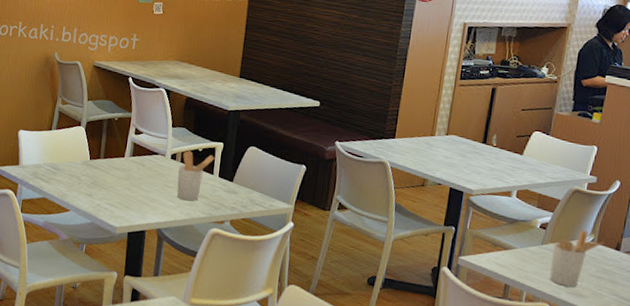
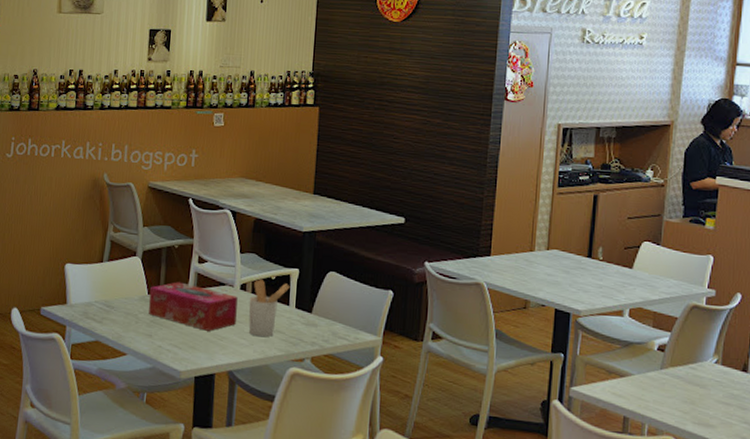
tissue box: none [90,150,168,194] -> present [149,282,238,331]
utensil holder: present [549,229,605,287] -> none [672,350,730,416]

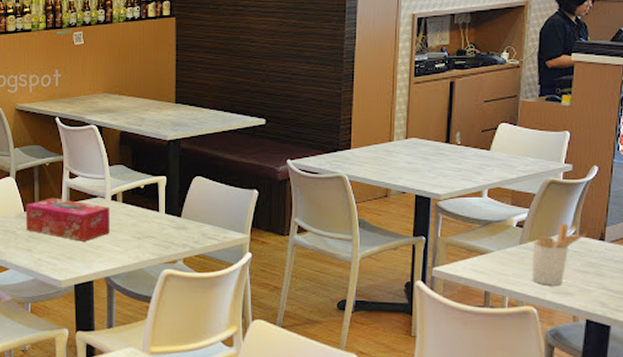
utensil holder: present [248,279,290,337] -> none [120,189,159,243]
utensil holder: none [672,350,730,416] -> present [532,223,587,286]

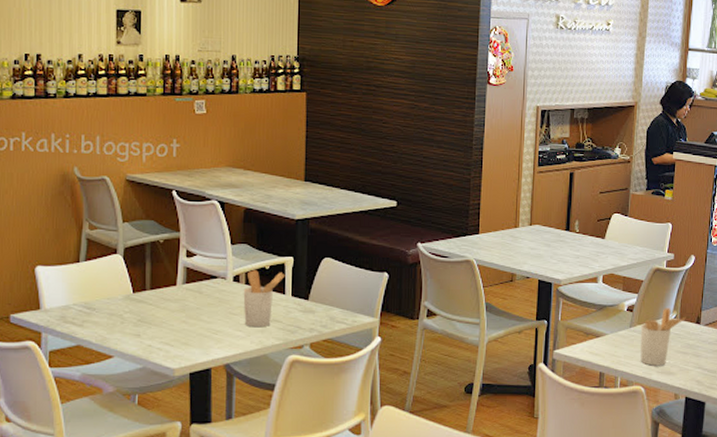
tissue box: present [25,198,109,242] -> none [134,278,231,326]
utensil holder: none [120,189,159,243] -> present [243,270,285,328]

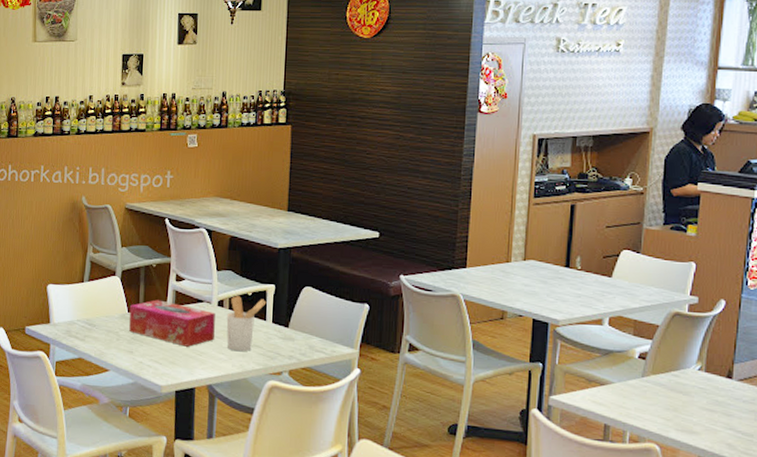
tissue box: none [134,278,231,326] -> present [129,299,215,347]
utensil holder: present [640,308,686,366] -> none [655,357,714,423]

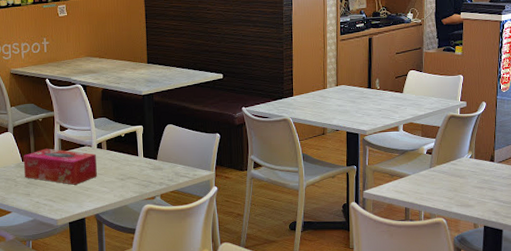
utensil holder: present [226,296,267,352] -> none [105,138,137,184]

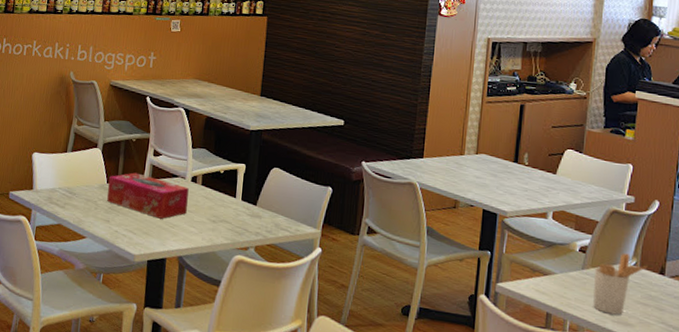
utensil holder: none [440,149,481,200] -> present [593,253,648,315]

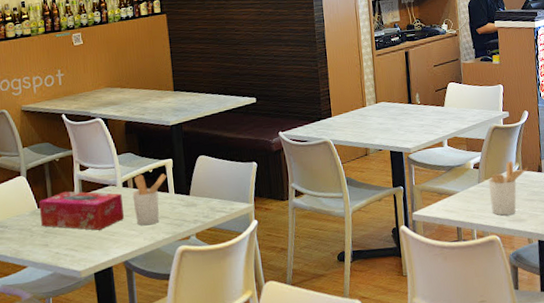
utensil holder: none [198,173,237,226] -> present [132,173,167,226]

